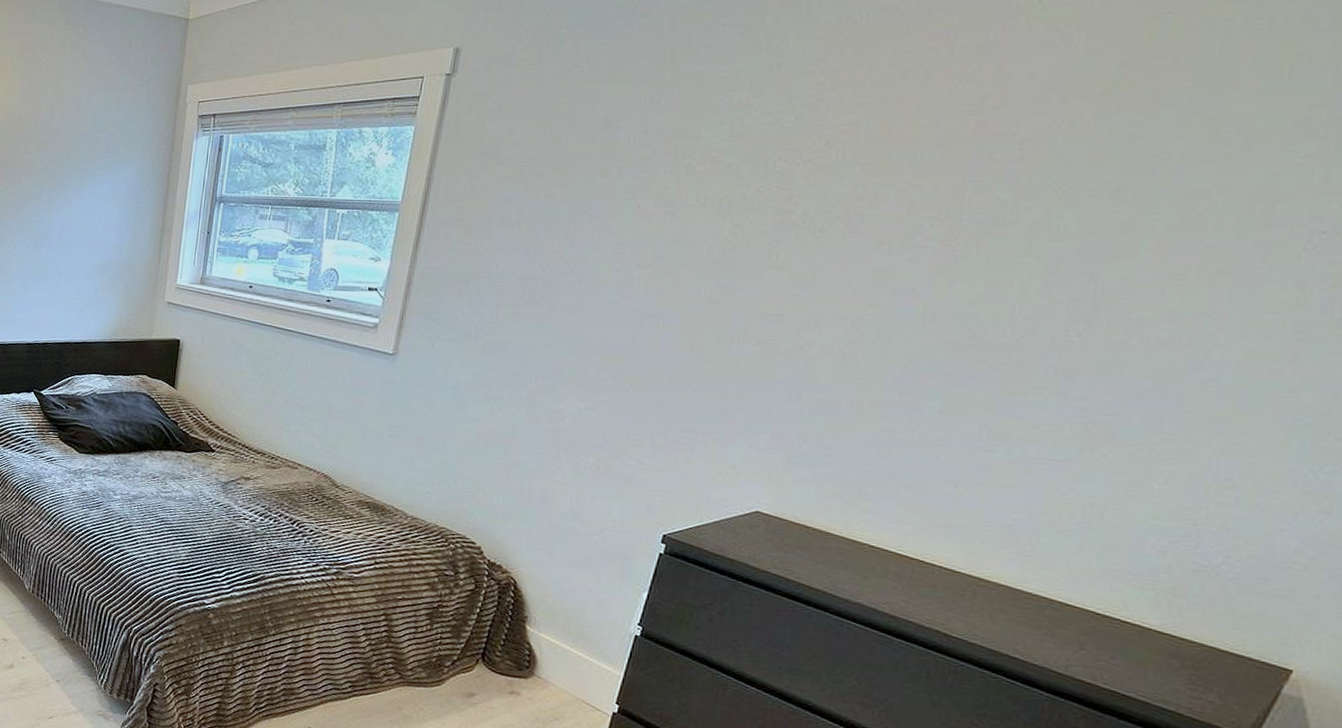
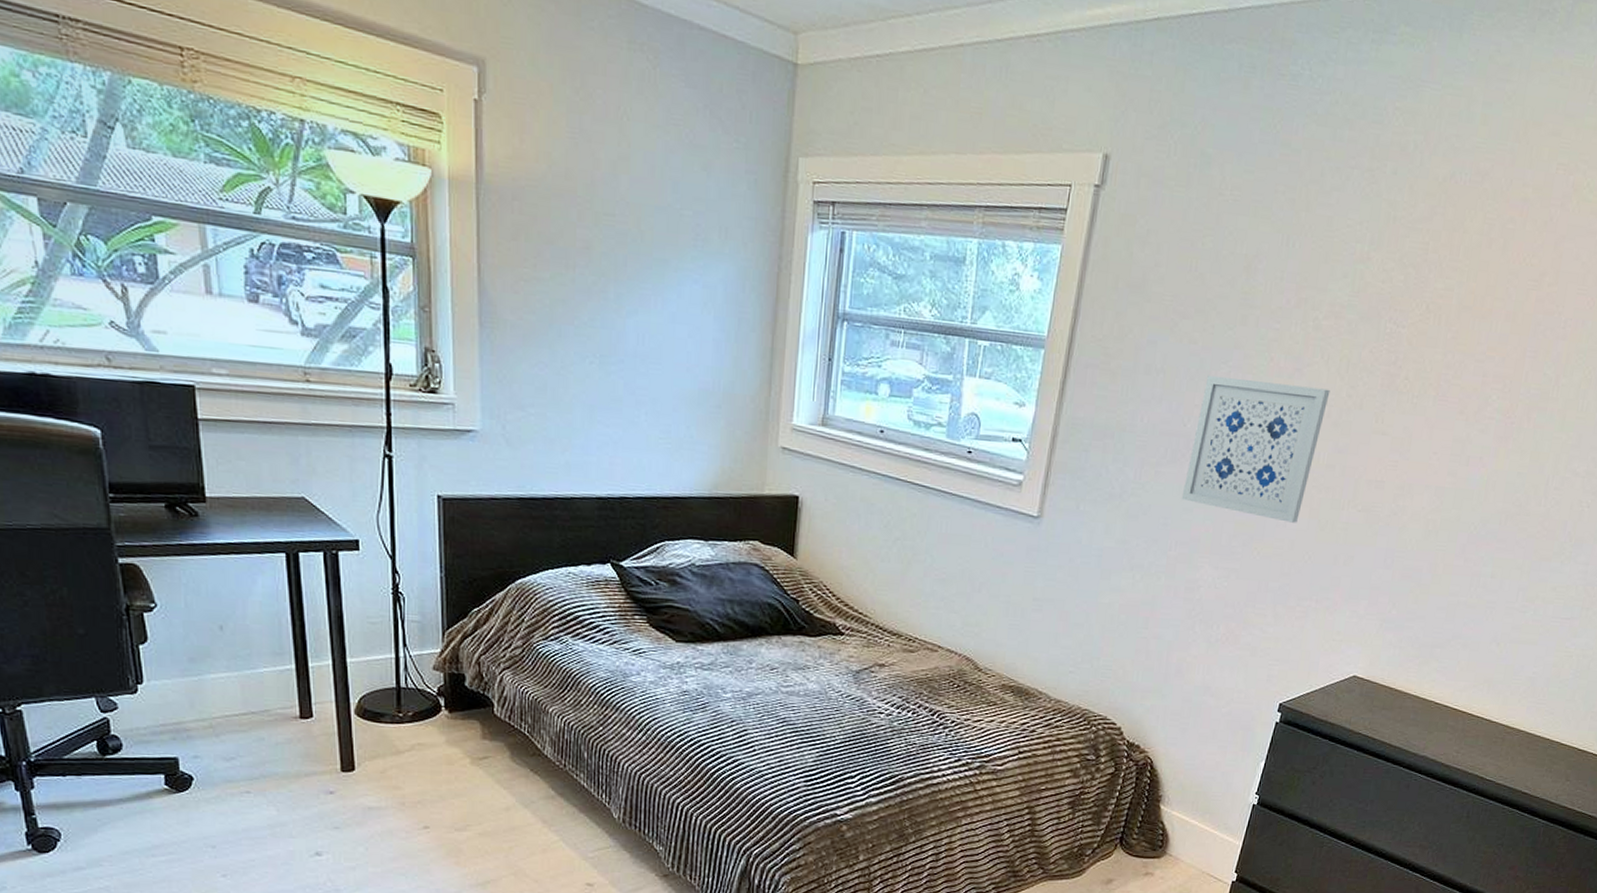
wall art: none [541,224,709,357] -> present [1181,374,1330,523]

